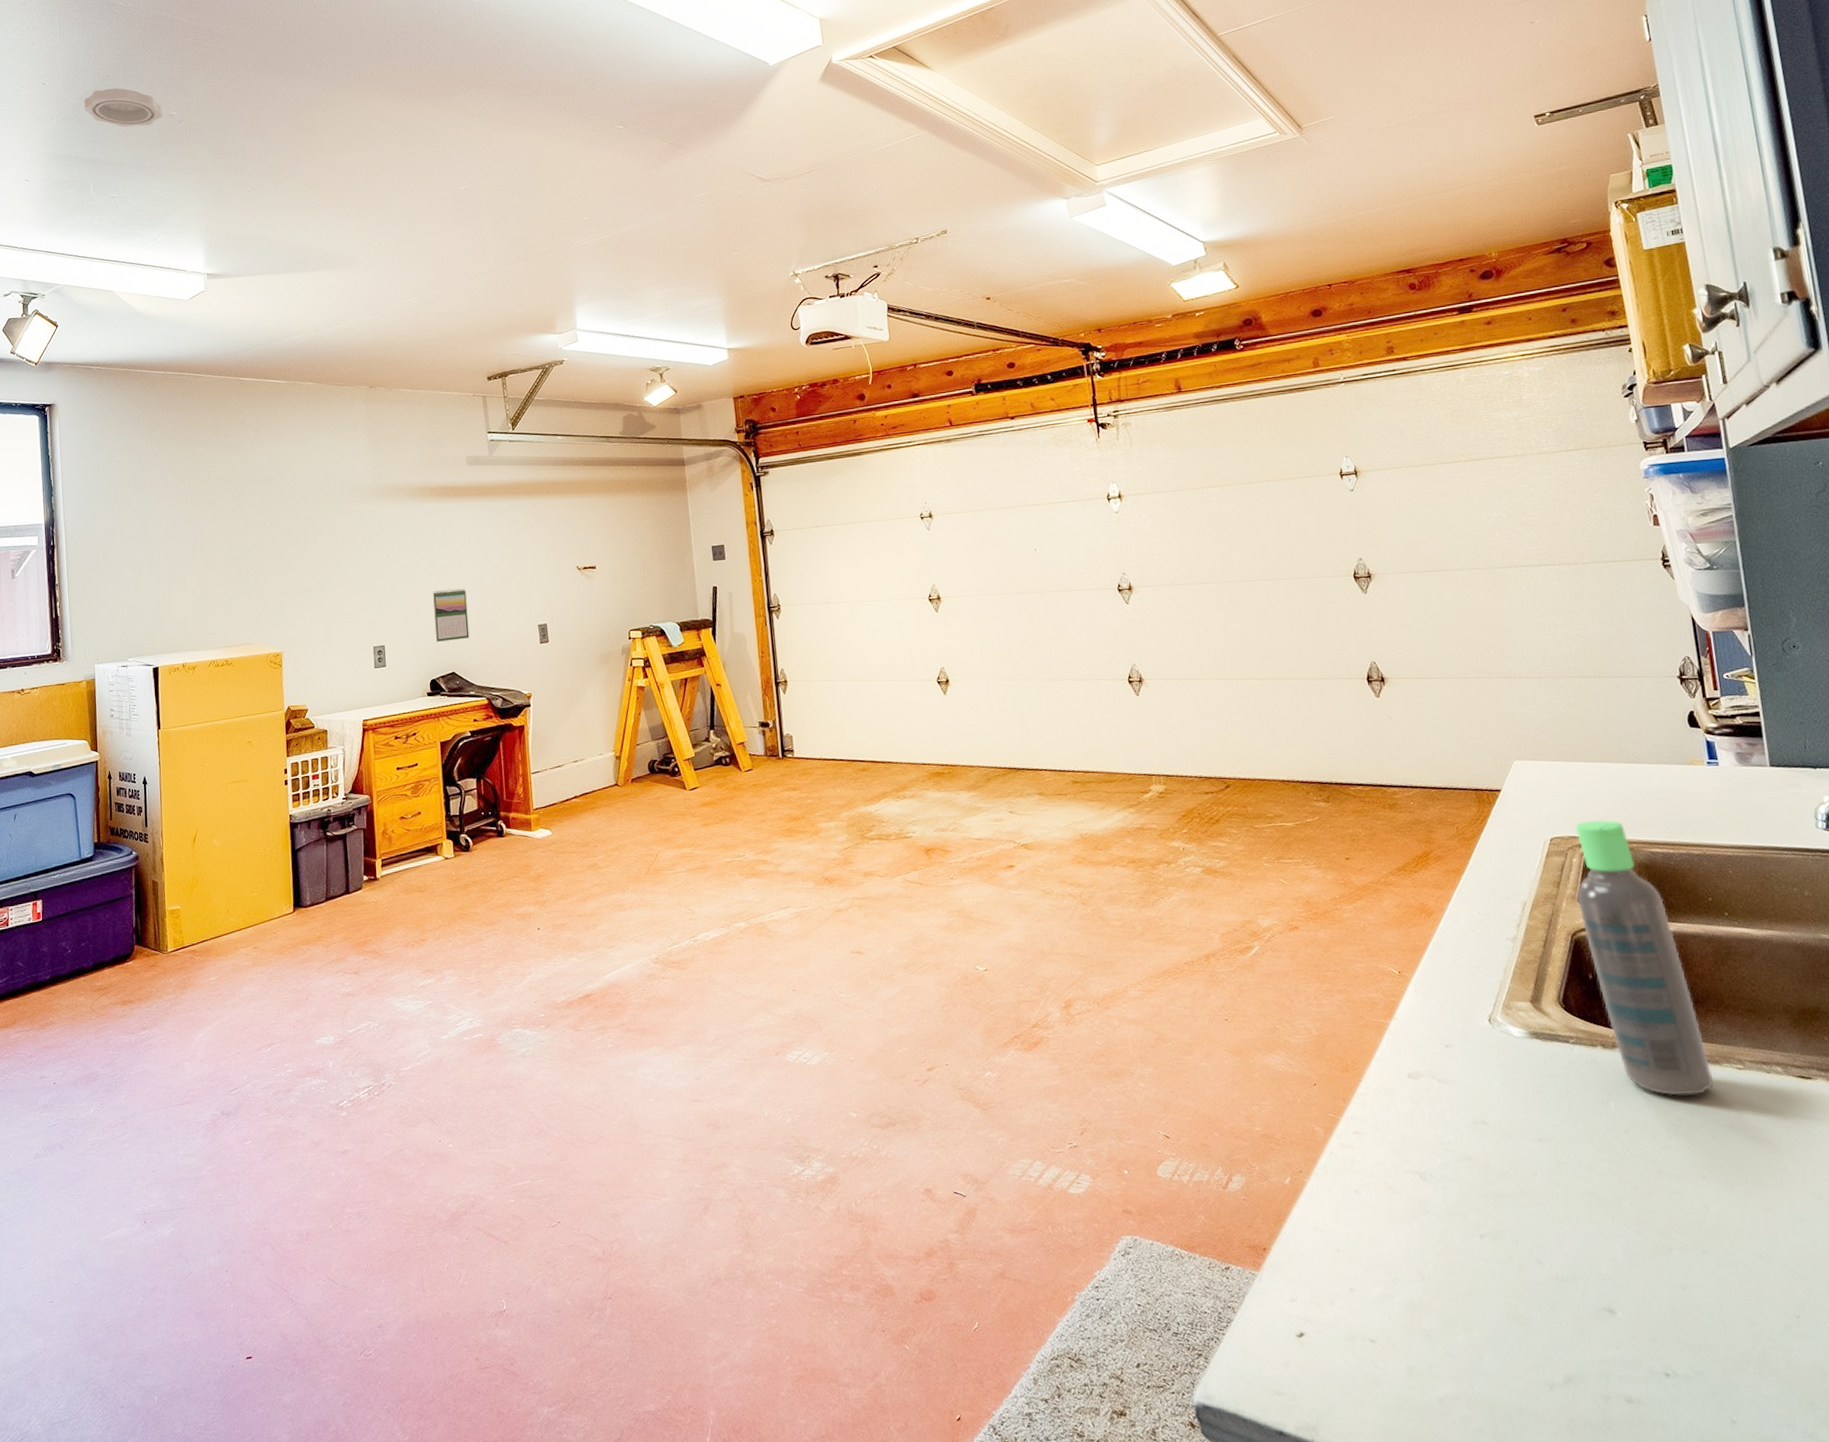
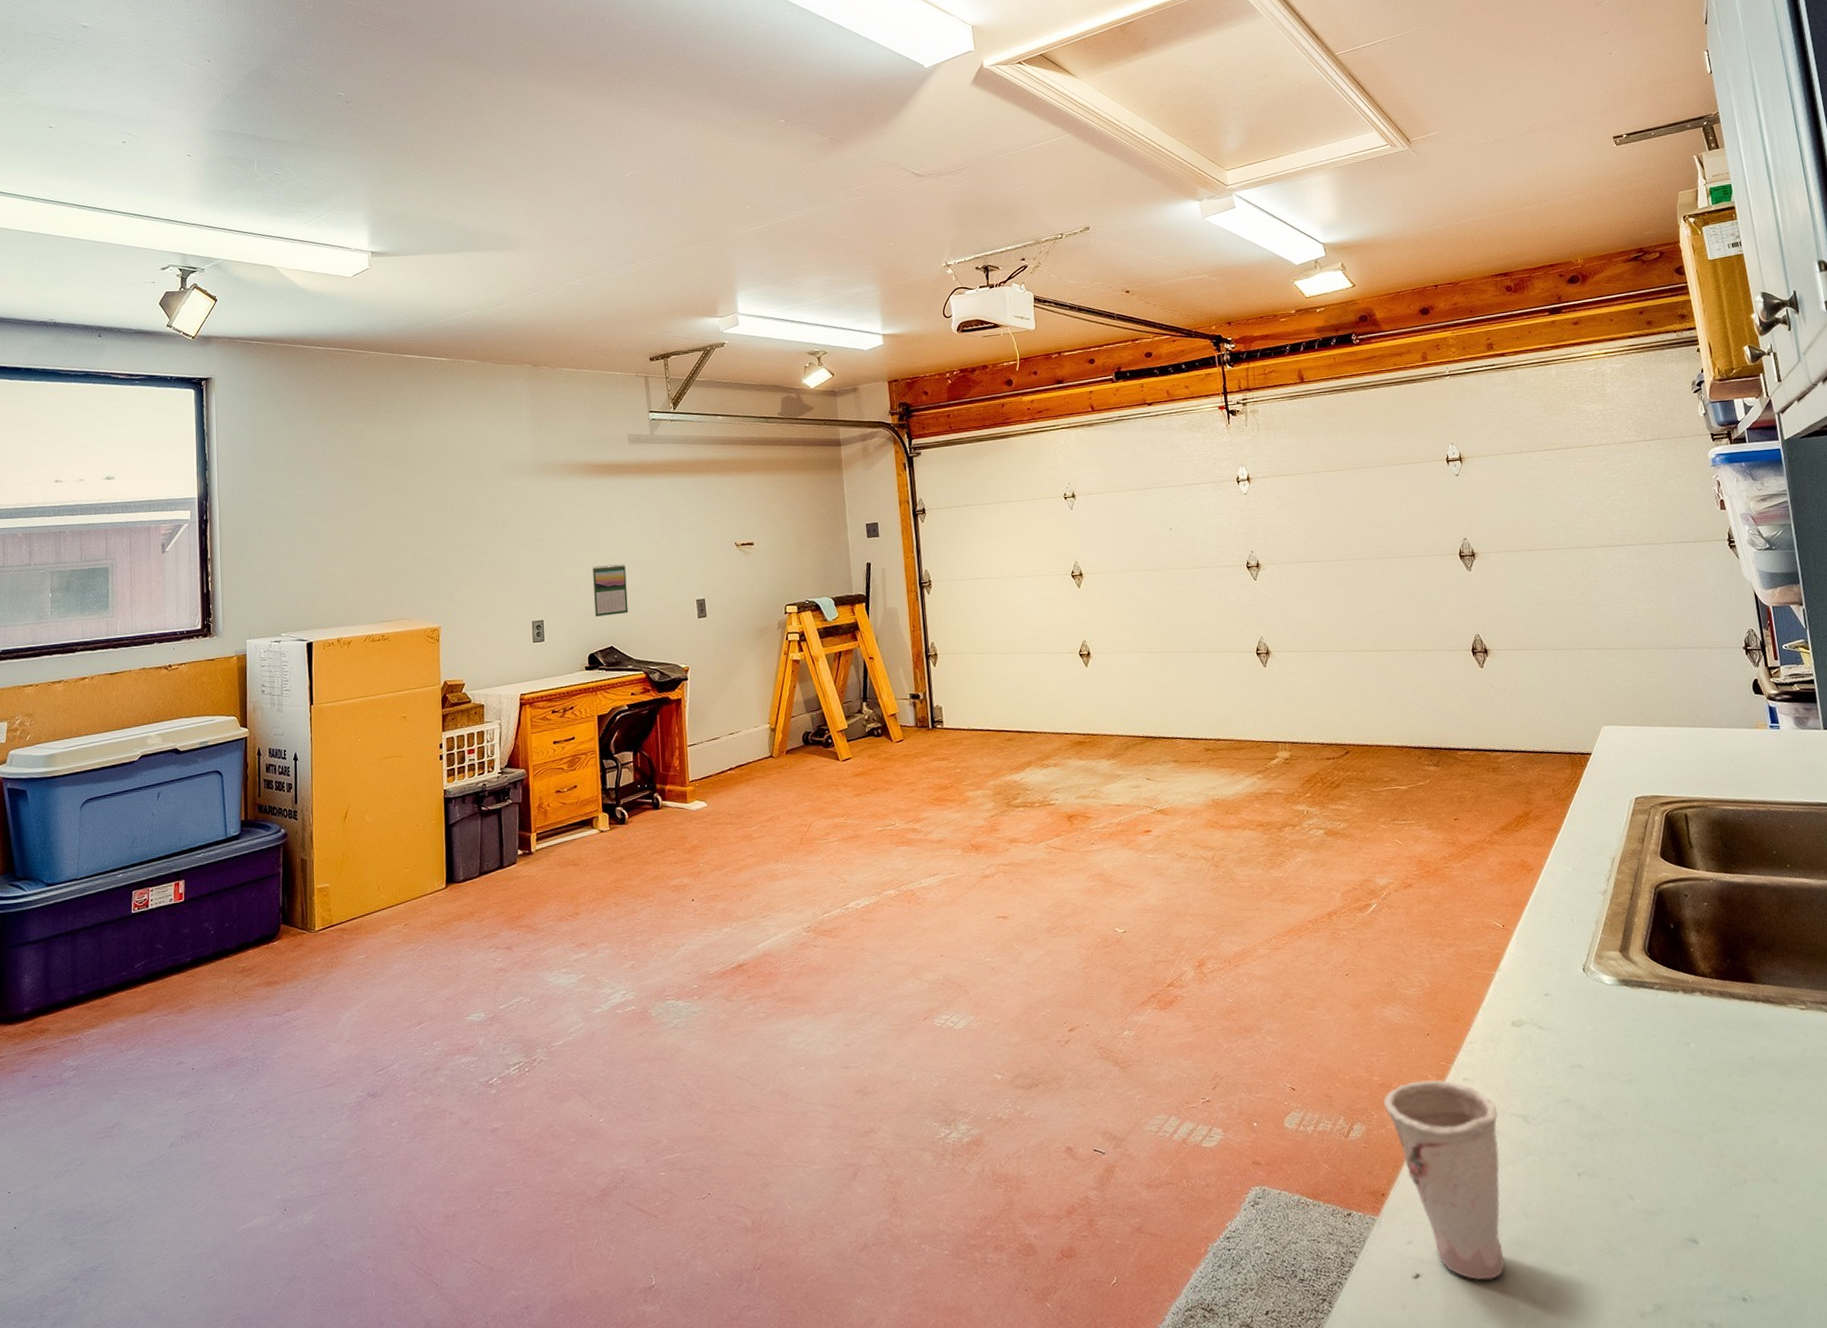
smoke detector: present [83,88,162,127] -> none [249,67,330,106]
cup: none [1265,1131,1398,1343] -> present [1383,1079,1505,1281]
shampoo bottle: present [1574,820,1713,1096] -> none [1656,780,1780,1036]

